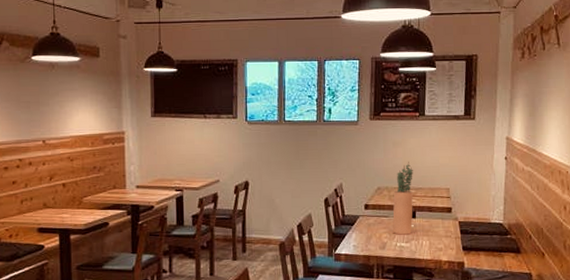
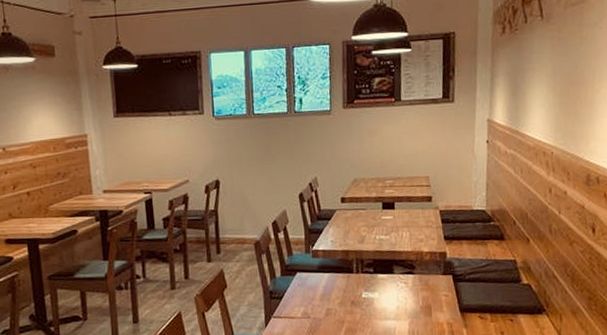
vase: present [392,162,414,235] -> none [370,151,392,228]

